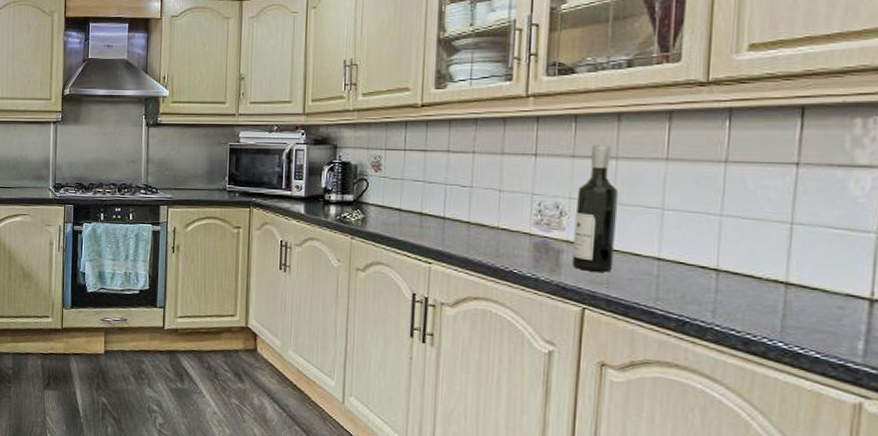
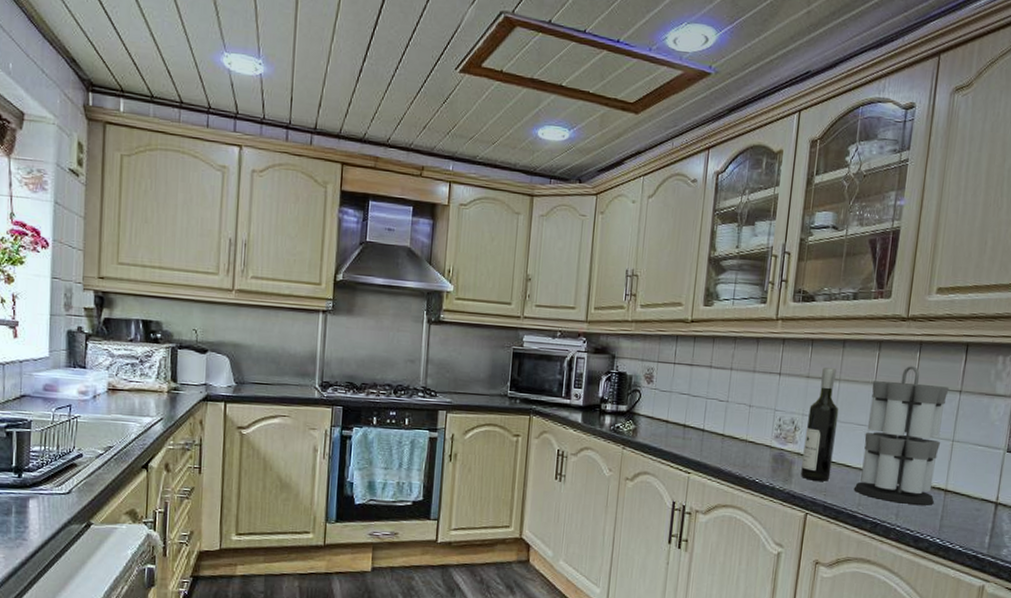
spice rack: none [647,137,780,301] -> present [853,366,949,505]

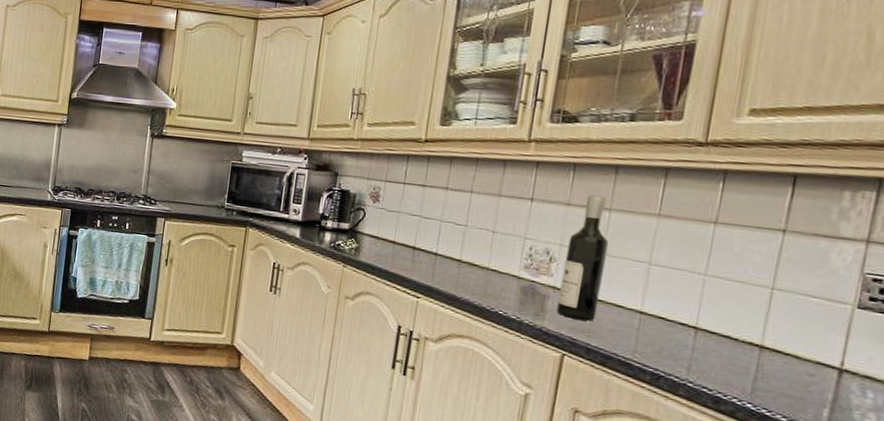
spice rack: present [853,366,949,505] -> none [627,197,767,362]

